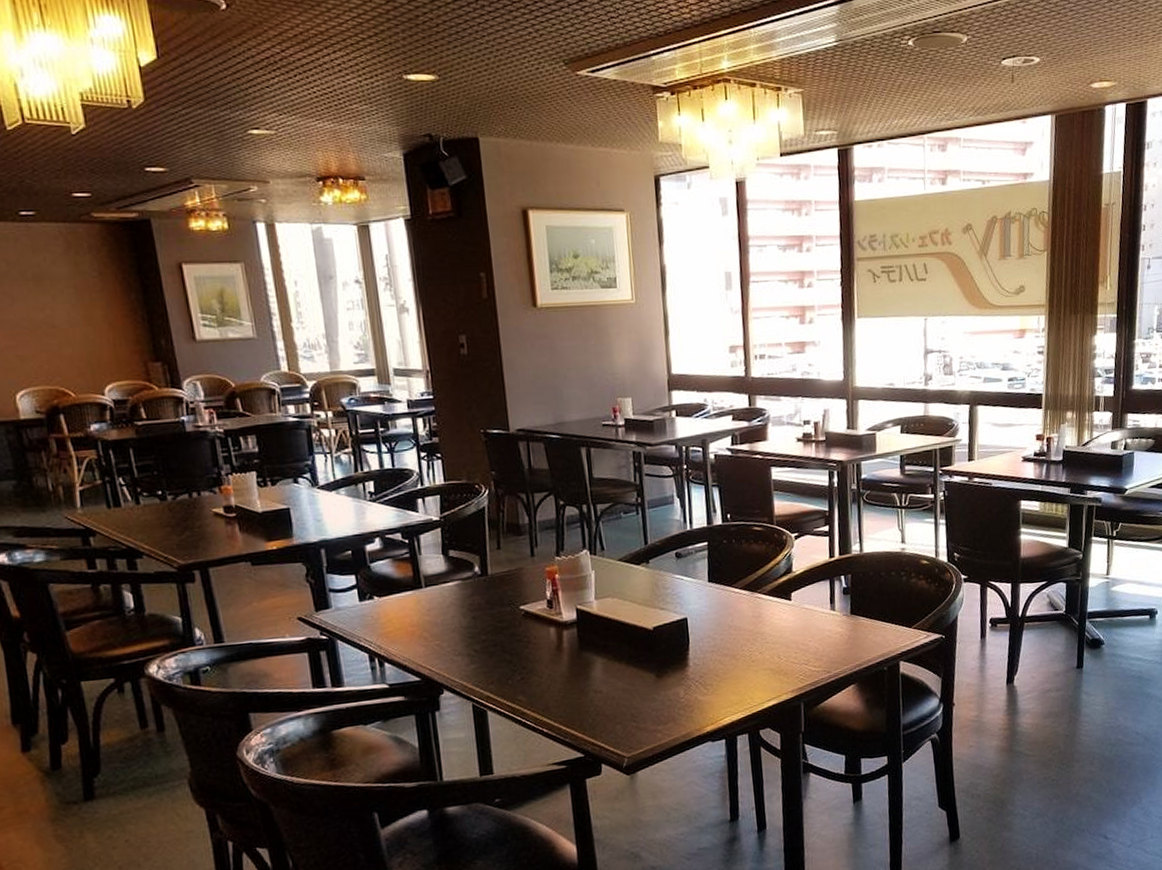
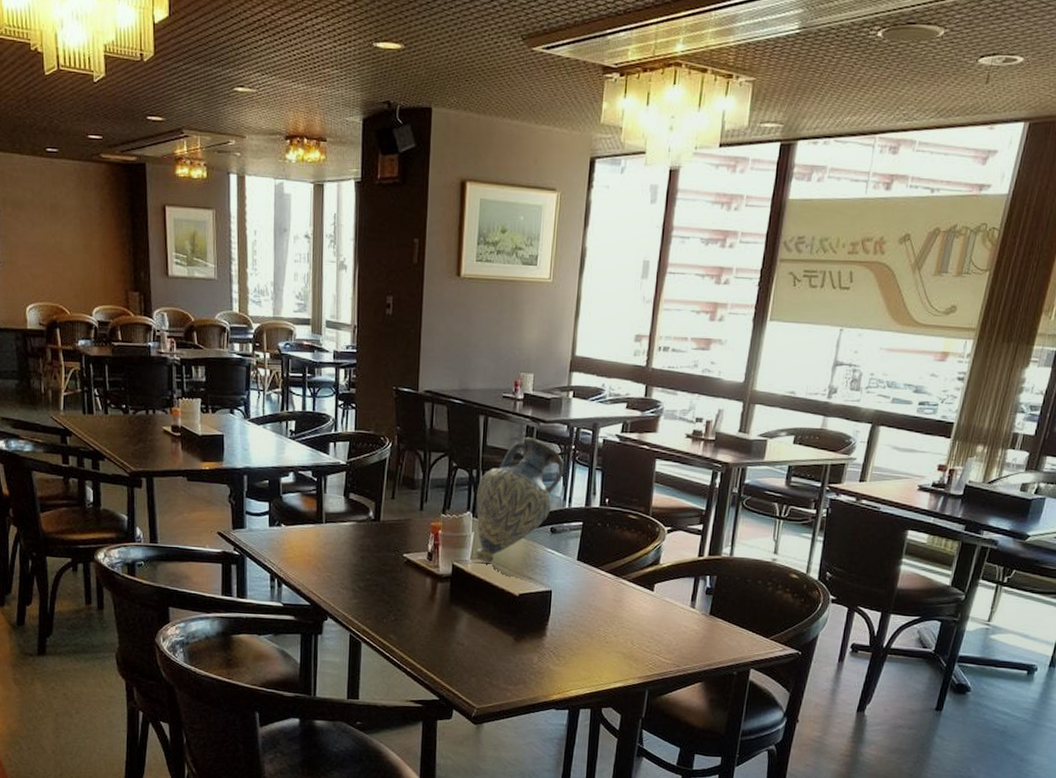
vase: none [590,463,679,601] -> present [475,437,564,563]

